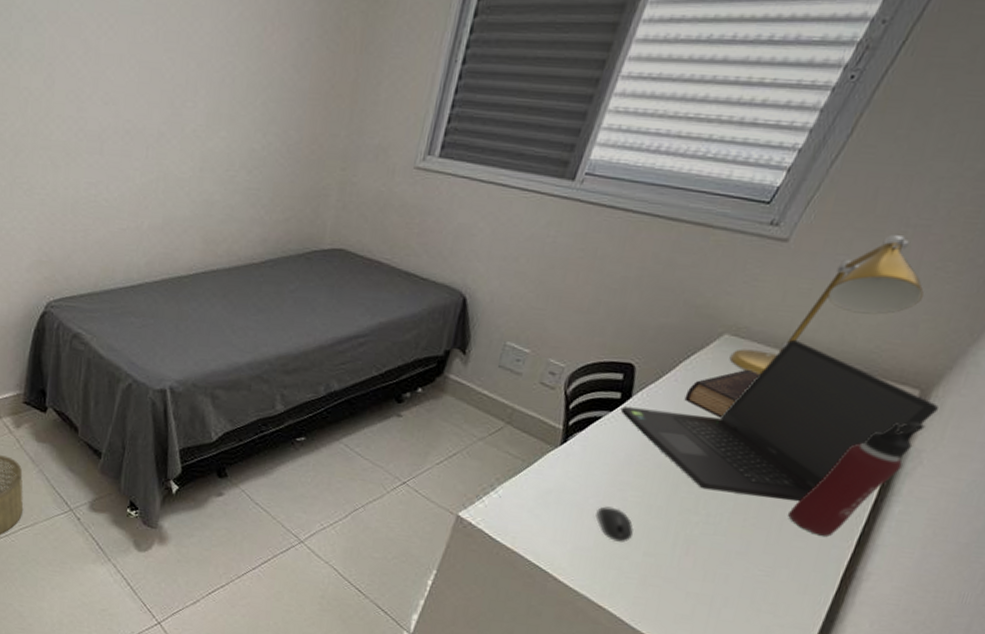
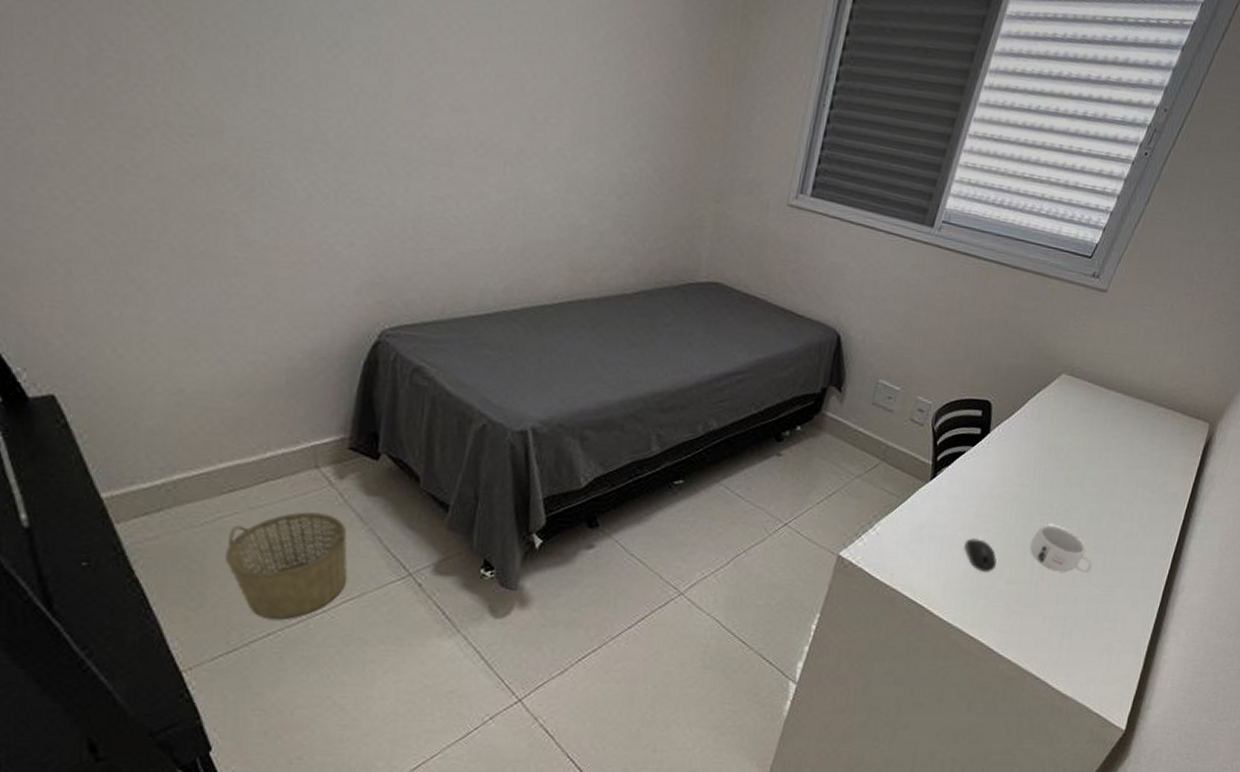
laptop: present [621,339,938,502] -> none [982,378,1223,526]
mug: none [673,496,750,550] -> present [1029,525,1092,573]
book: present [684,369,761,419] -> none [1033,405,1092,451]
desk lamp: present [729,235,924,375] -> none [1067,290,1207,411]
water bottle: present [788,421,926,537] -> none [1120,450,1215,556]

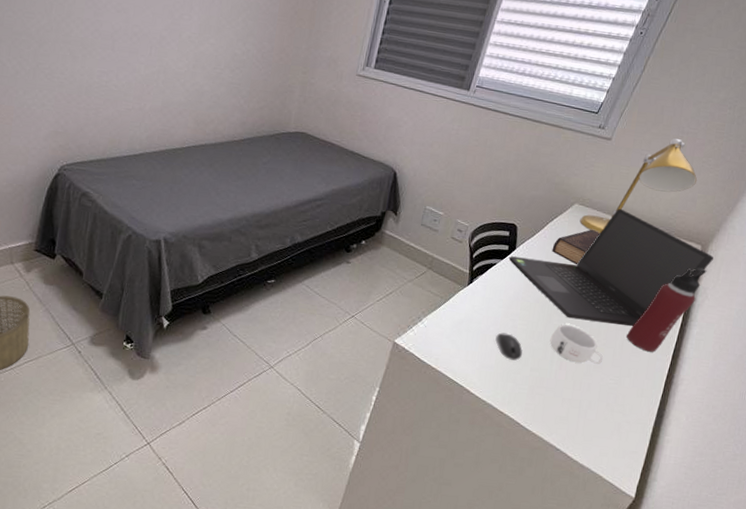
laptop: none [982,378,1223,526] -> present [509,208,713,327]
book: none [1033,405,1092,451] -> present [552,229,601,265]
desk lamp: none [1067,290,1207,411] -> present [579,138,697,233]
water bottle: none [1120,450,1215,556] -> present [626,267,707,352]

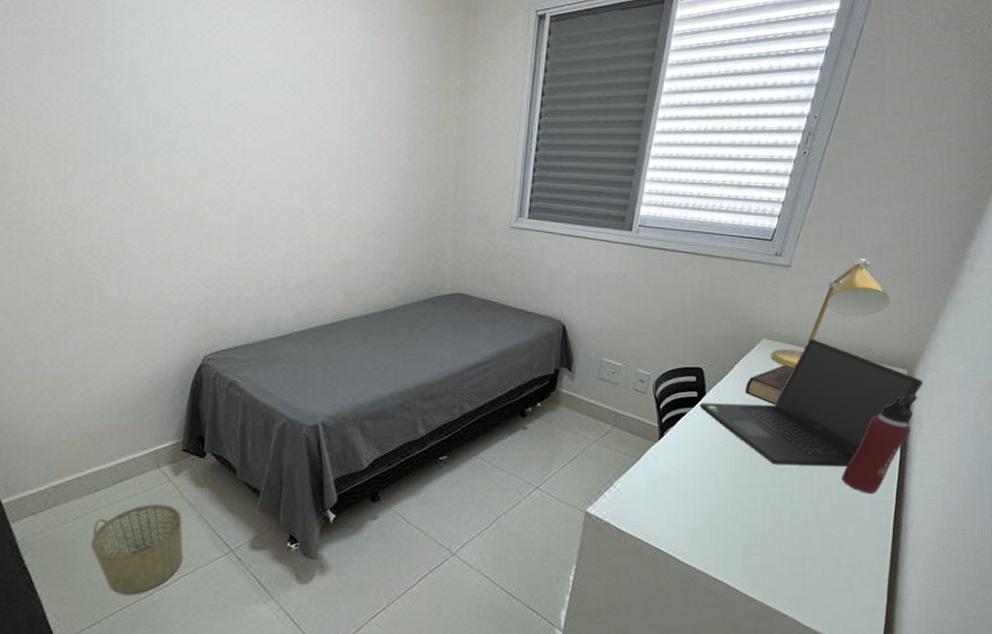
computer mouse: present [495,332,523,361] -> none [697,489,730,519]
mug: present [549,324,603,364] -> none [758,472,819,514]

